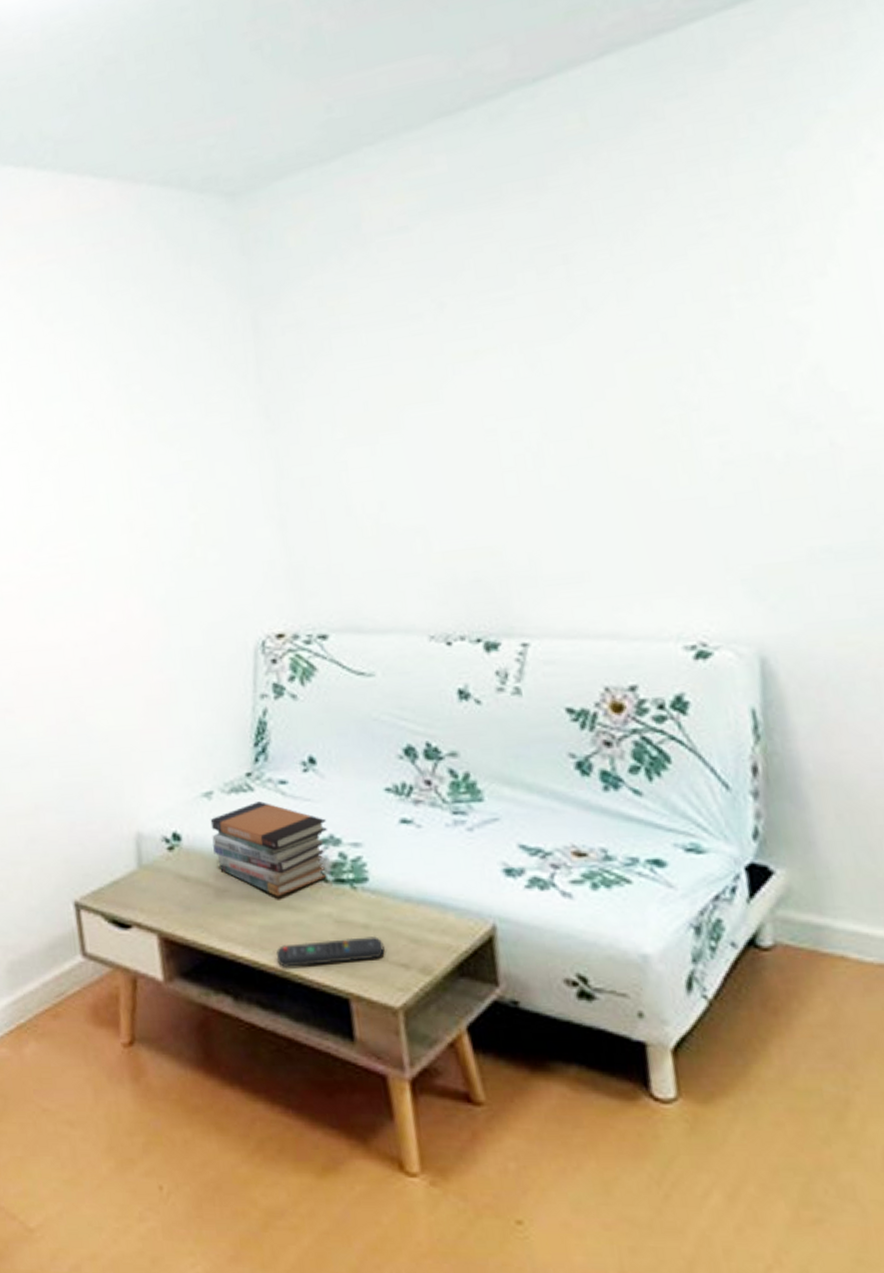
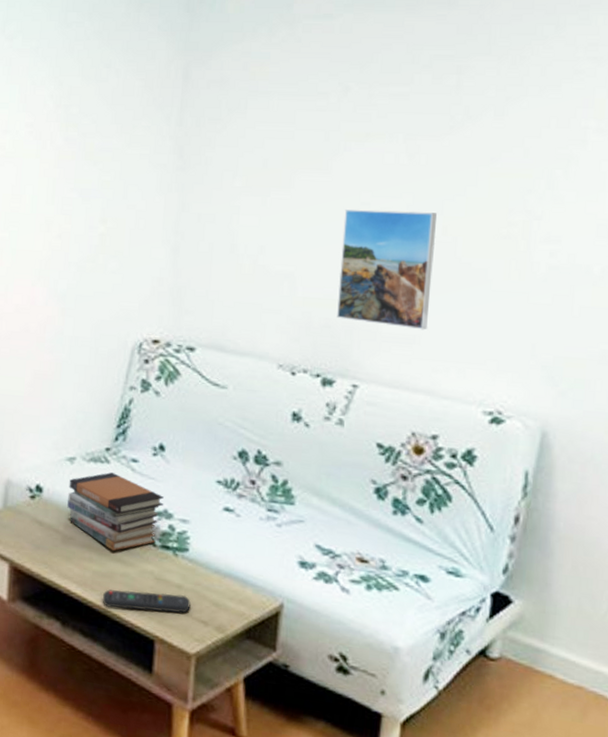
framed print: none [468,425,595,569] -> present [337,209,437,330]

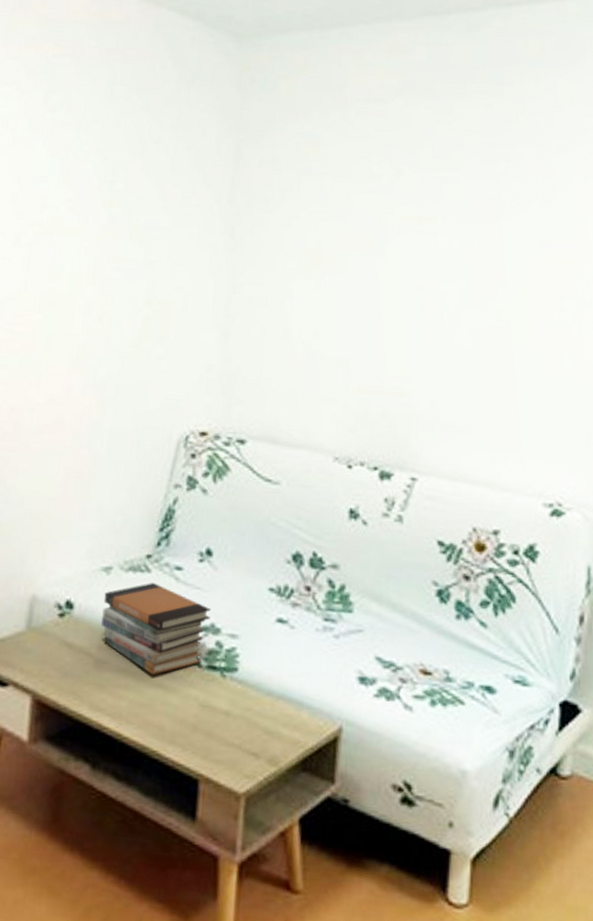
remote control: present [102,589,191,614] -> none [139,721,240,746]
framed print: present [337,209,437,330] -> none [394,293,490,419]

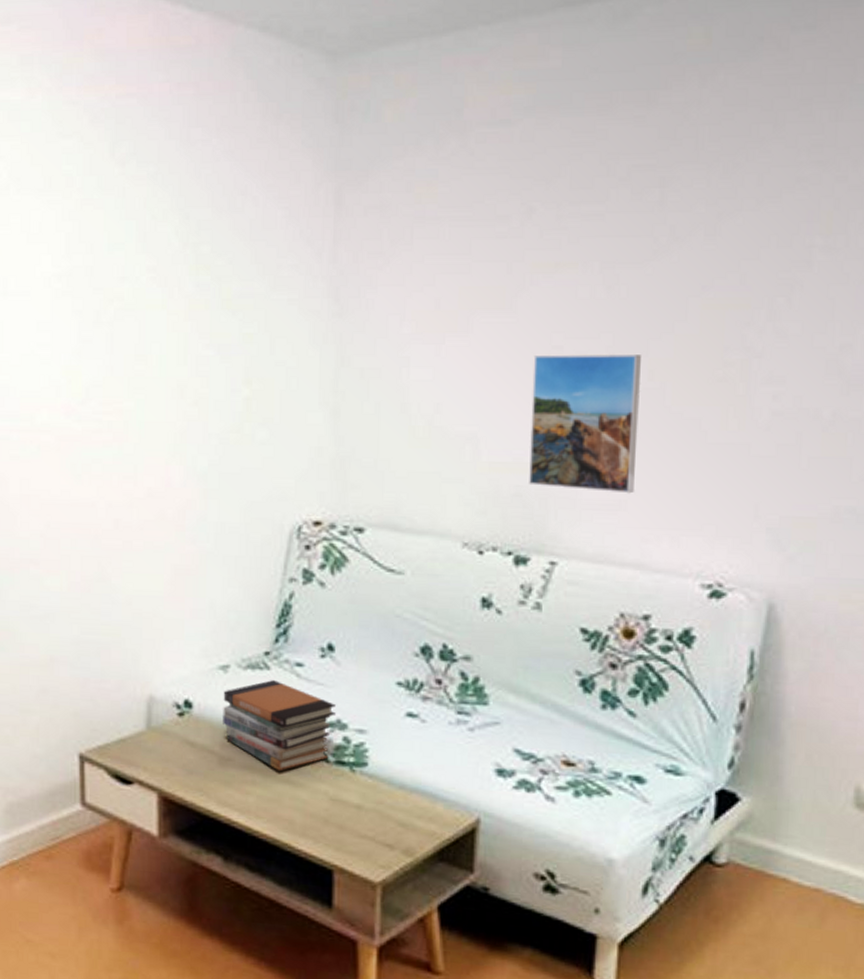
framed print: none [394,293,490,419] -> present [529,354,641,494]

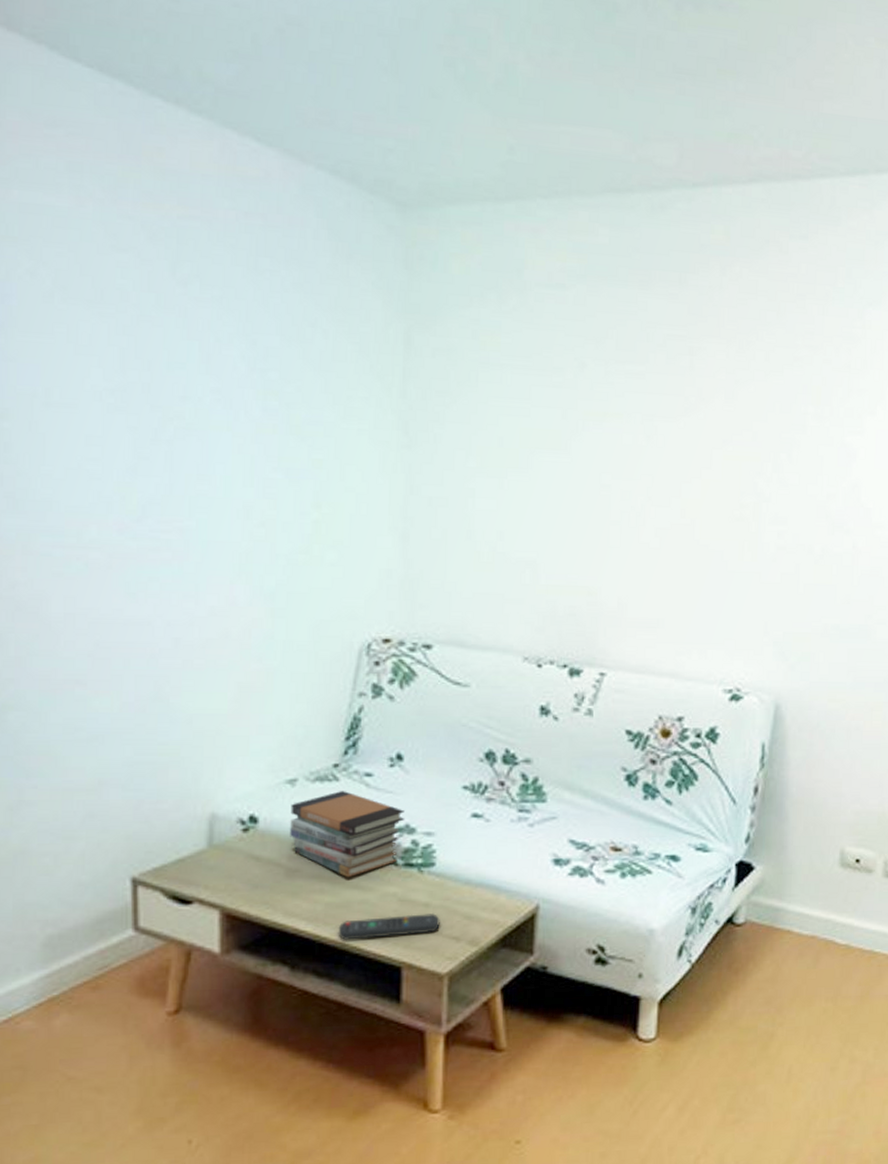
remote control: none [269,815,373,838] -> present [338,914,440,941]
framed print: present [529,354,641,494] -> none [582,492,675,614]

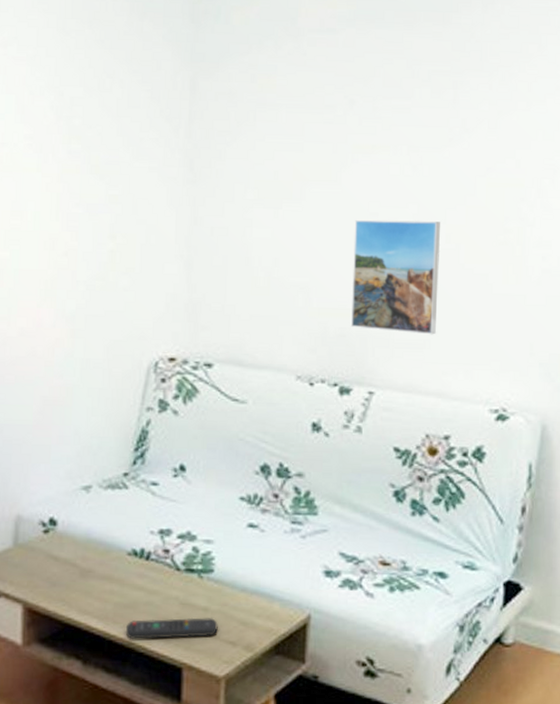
book stack: present [290,791,404,878] -> none [84,498,186,580]
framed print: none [582,492,675,614] -> present [351,219,440,335]

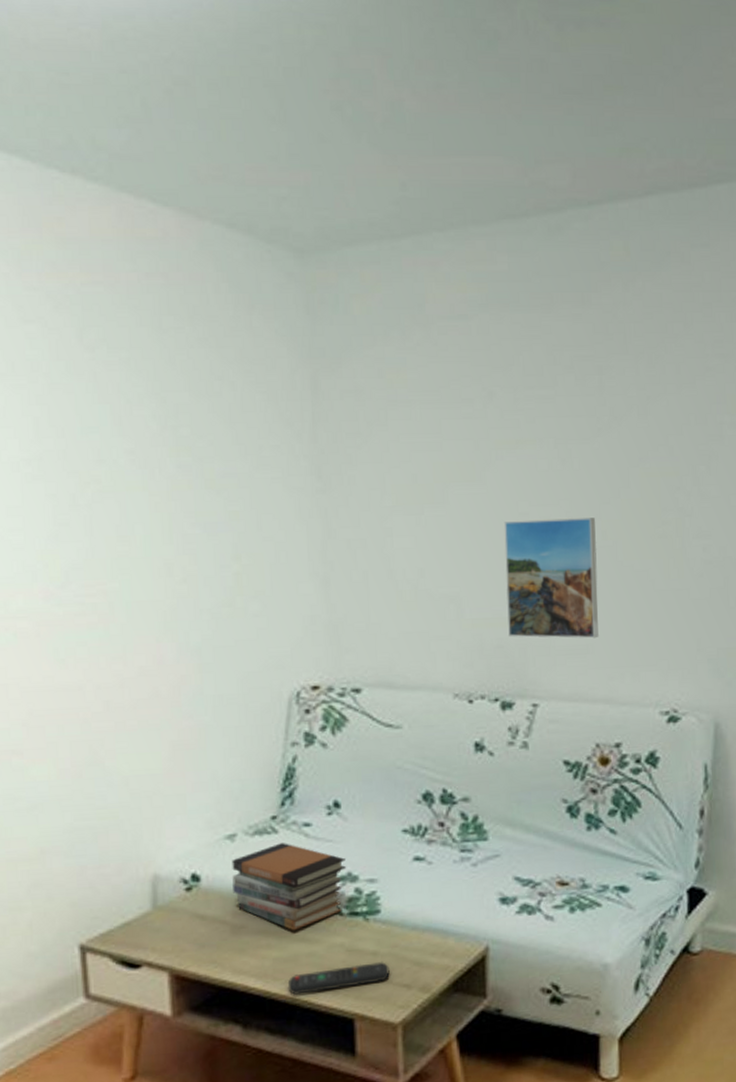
book stack: none [84,498,186,580] -> present [232,843,346,931]

